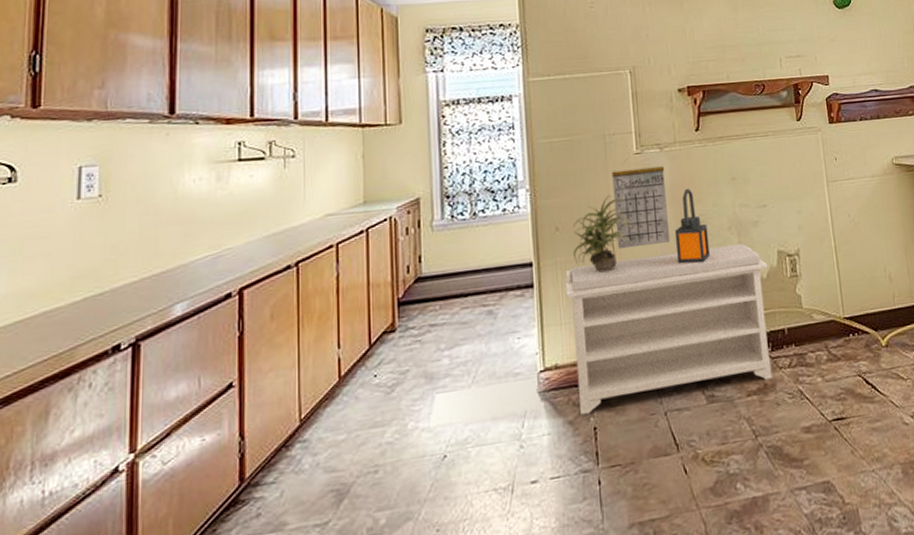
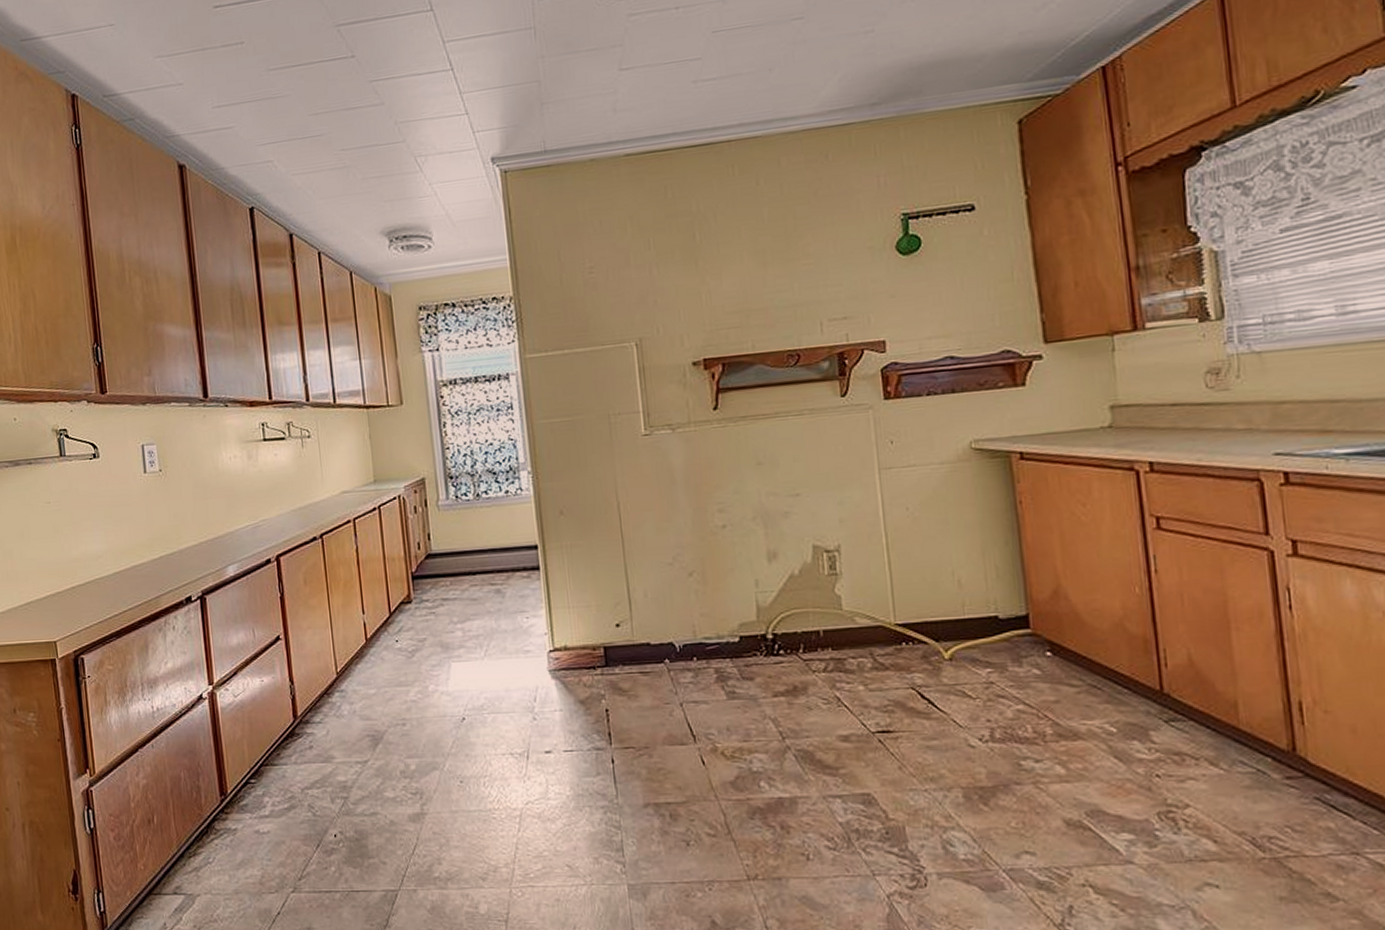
bench: present [565,243,773,416] -> none [571,535,804,697]
potted plant: present [572,195,635,273] -> none [577,479,645,559]
calendar: present [612,158,671,249] -> none [618,440,685,536]
lantern: present [674,188,710,264] -> none [689,473,730,555]

